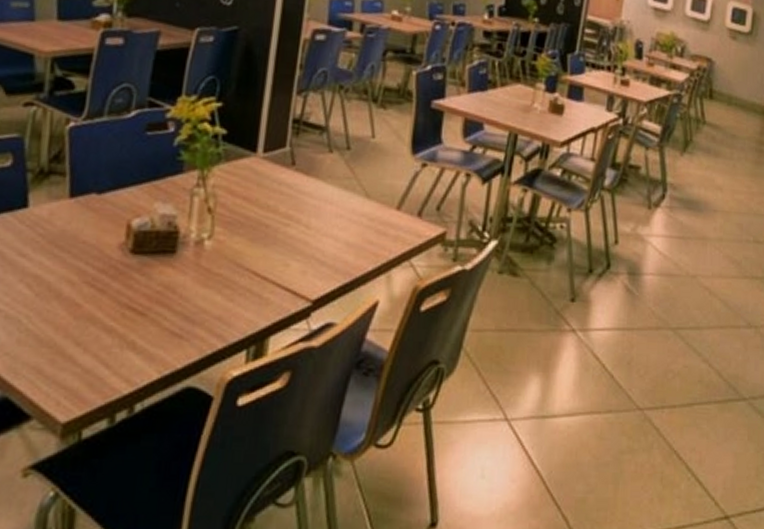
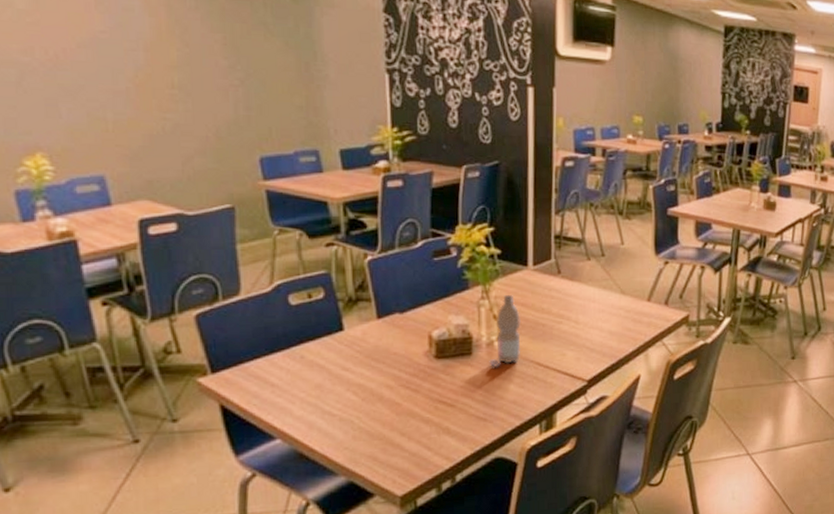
water bottle: none [195,185,241,272] -> present [489,295,521,367]

